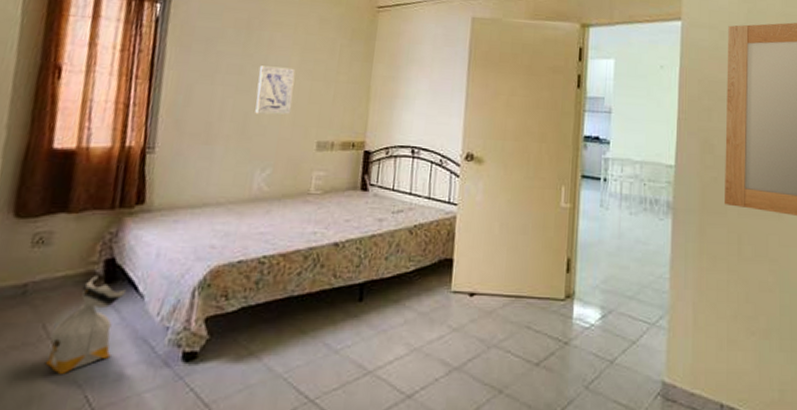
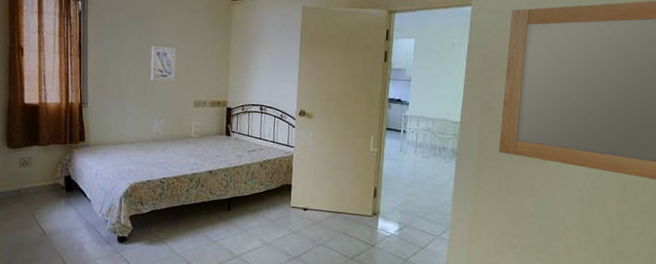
bag: present [46,275,126,374] -> none [38,186,79,245]

